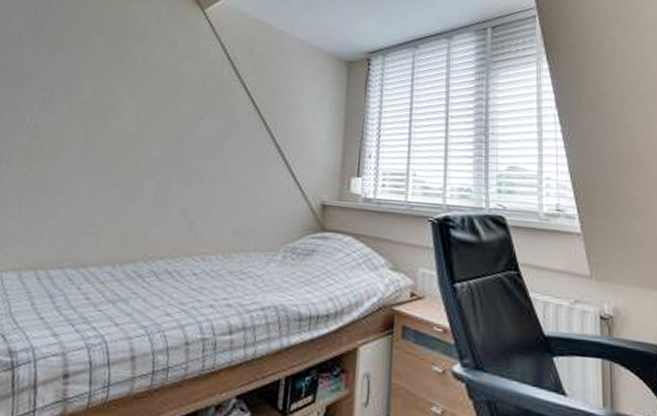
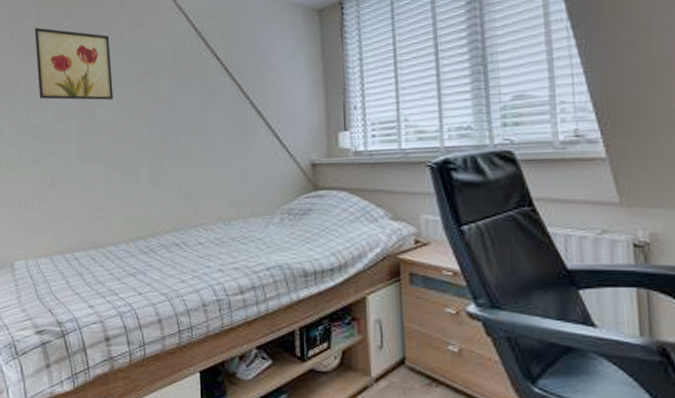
wall art: none [49,27,140,113] -> present [34,27,113,101]

